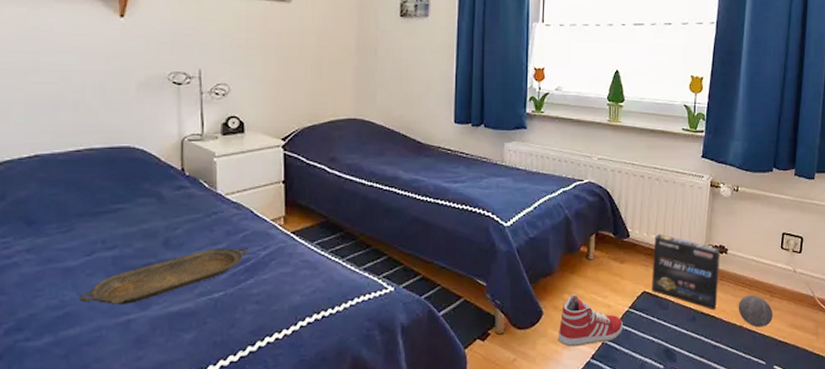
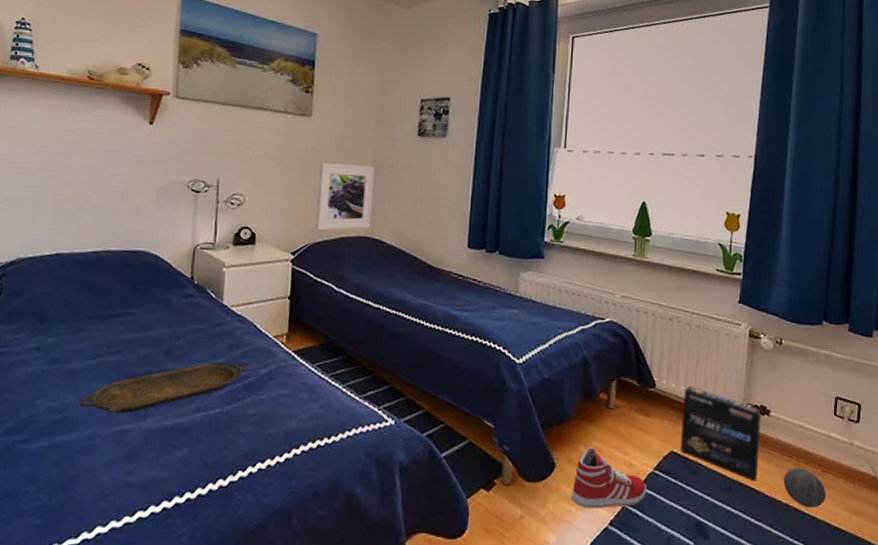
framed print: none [303,48,360,115] -> present [315,162,375,231]

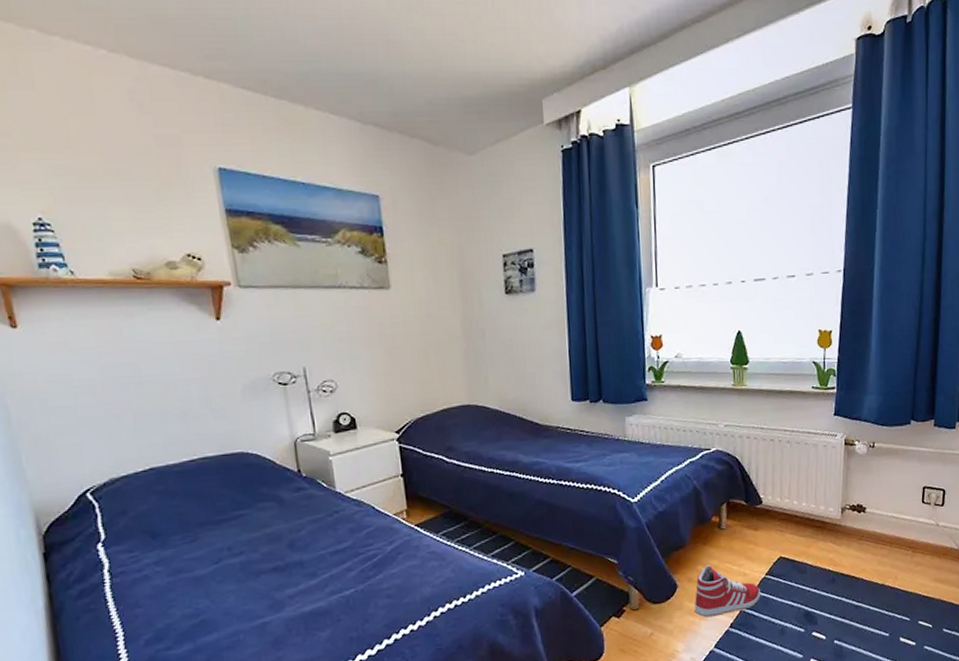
serving tray: present [78,362,248,413] -> none [212,544,374,609]
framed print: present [315,162,375,231] -> none [408,332,472,406]
box: present [680,386,762,480] -> none [787,498,859,570]
ball: present [783,467,826,508] -> none [879,552,916,585]

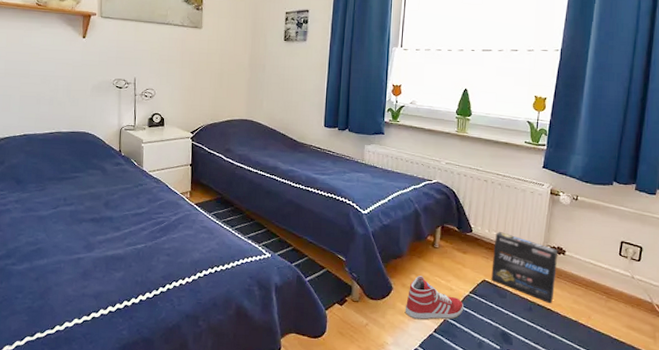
box: none [787,498,859,570] -> present [491,232,558,303]

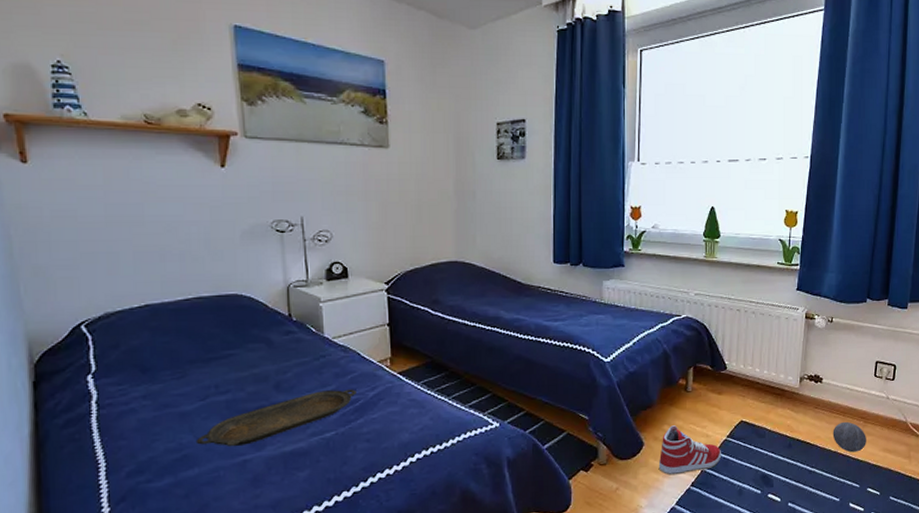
serving tray: none [47,211,163,246] -> present [195,389,357,446]
box: present [491,232,558,303] -> none [749,366,816,436]
ball: none [574,294,609,325] -> present [833,421,866,453]

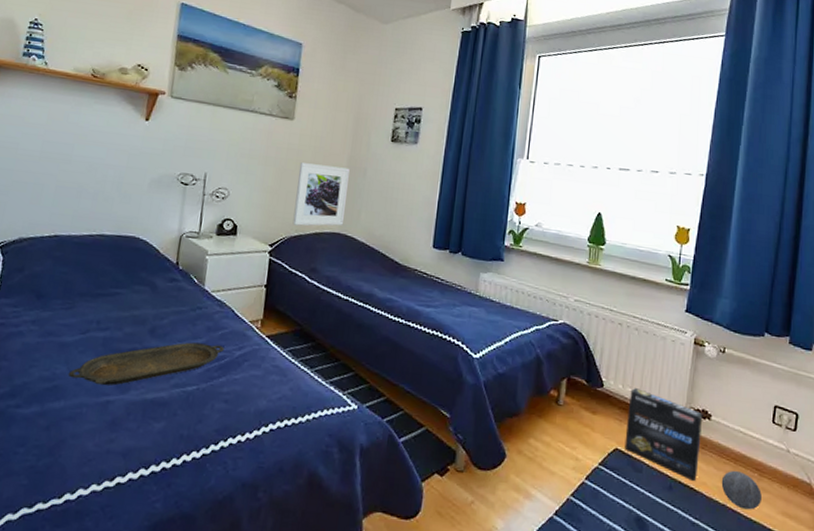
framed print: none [403,193,460,259] -> present [292,162,350,226]
sneaker: present [658,425,721,475] -> none [519,440,591,499]
box: none [749,366,816,436] -> present [625,388,703,481]

